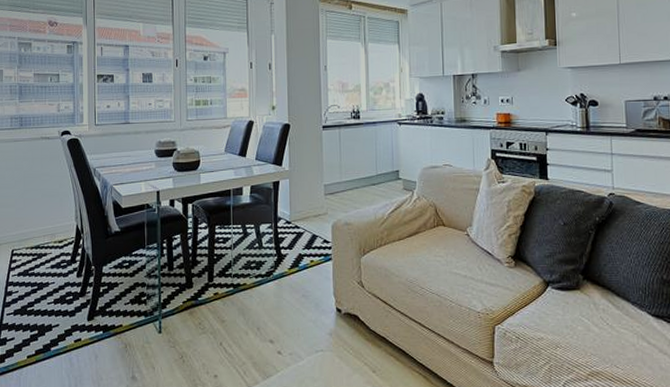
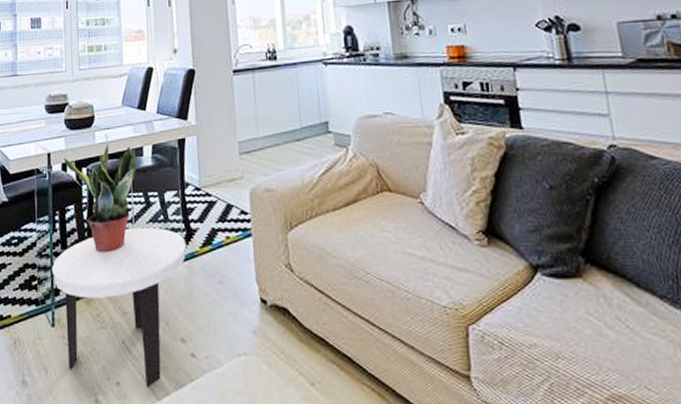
side table: none [159,253,277,379] -> present [51,227,187,389]
potted plant: none [171,176,237,274] -> present [64,134,137,253]

